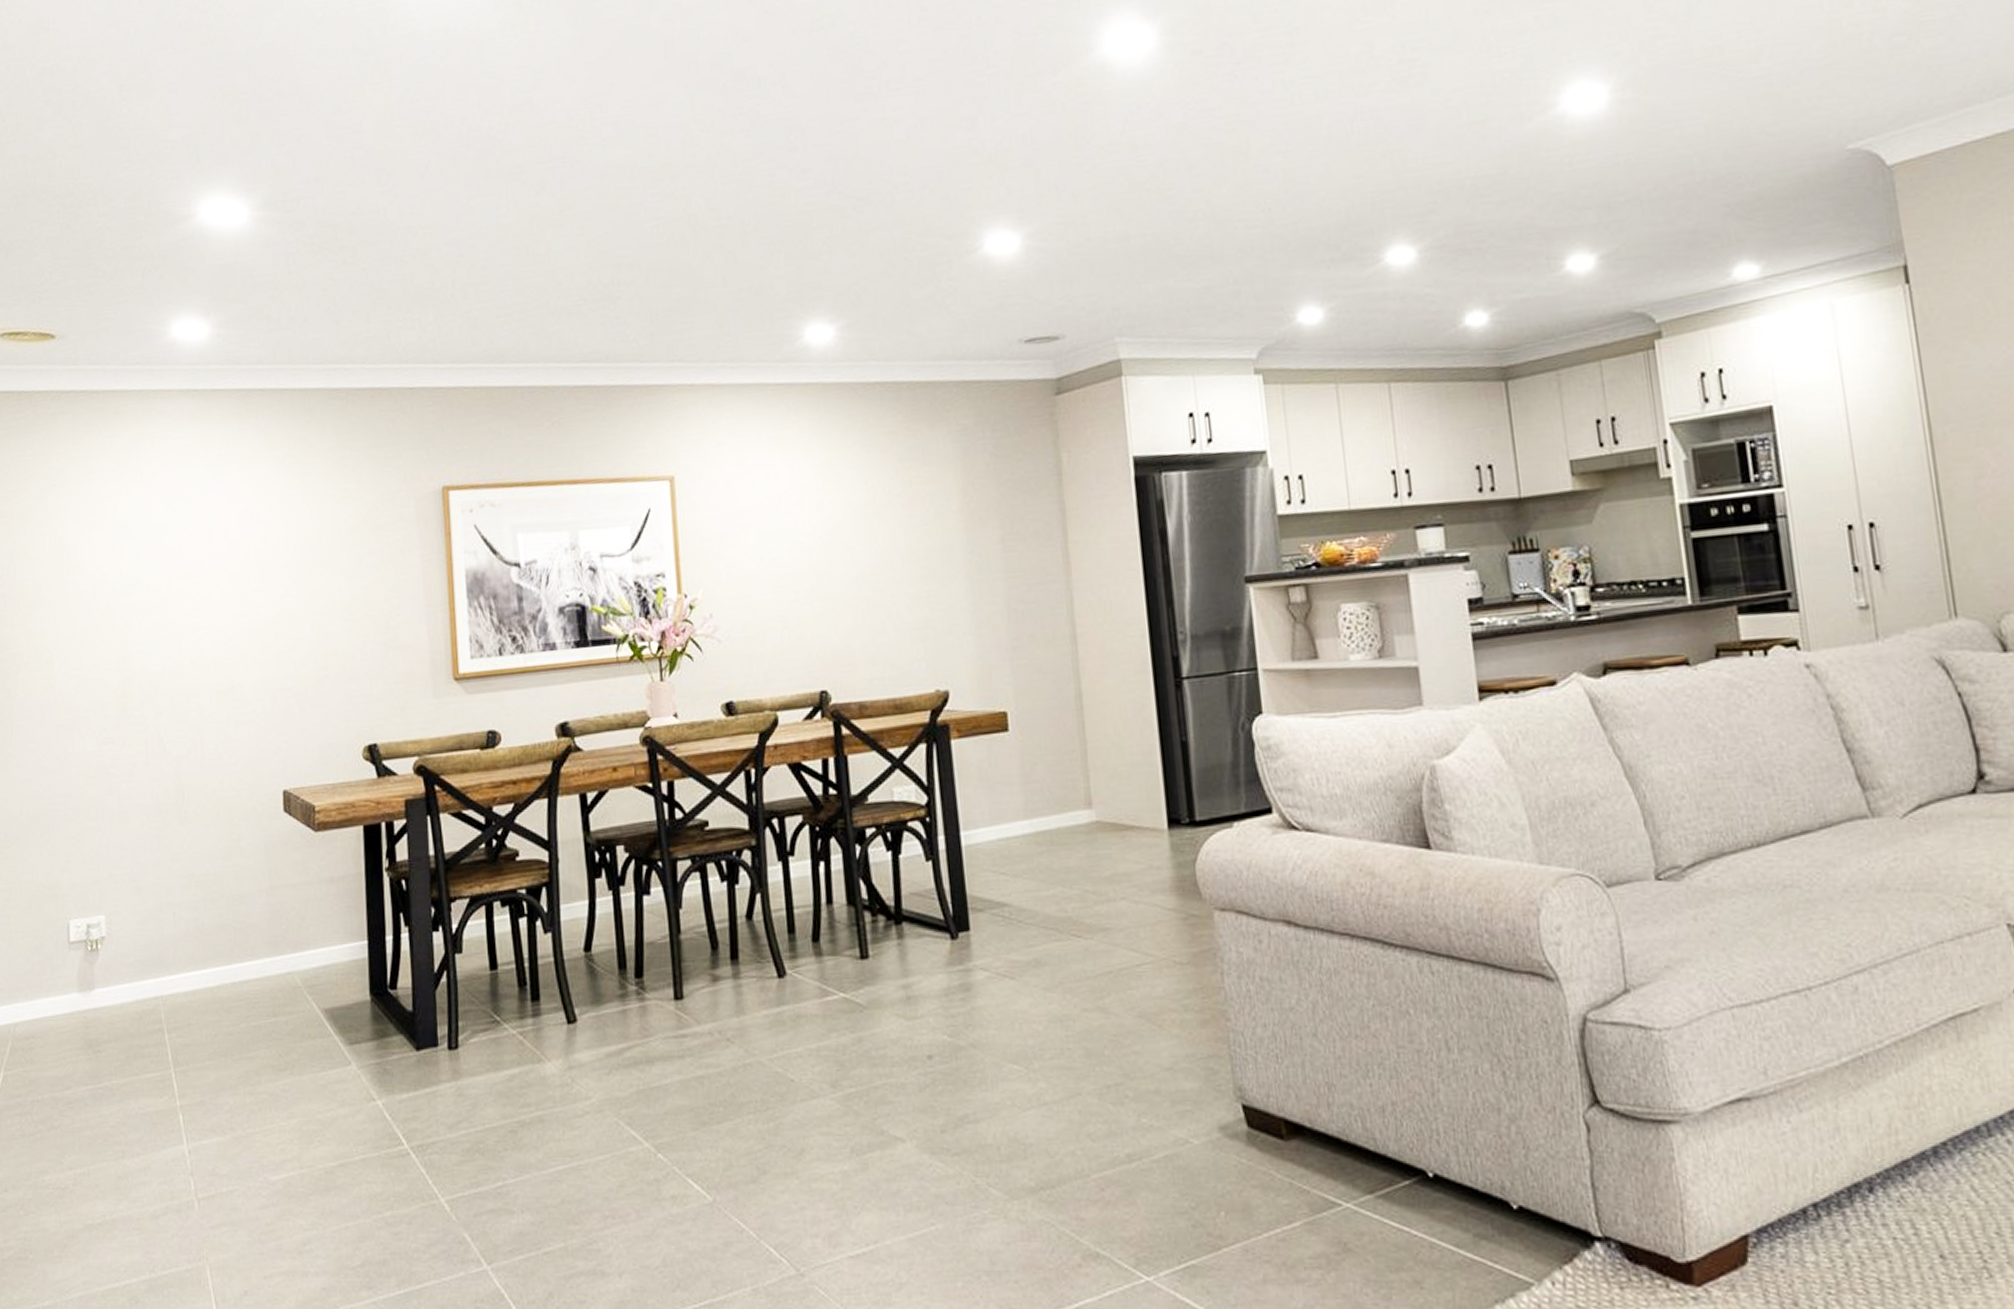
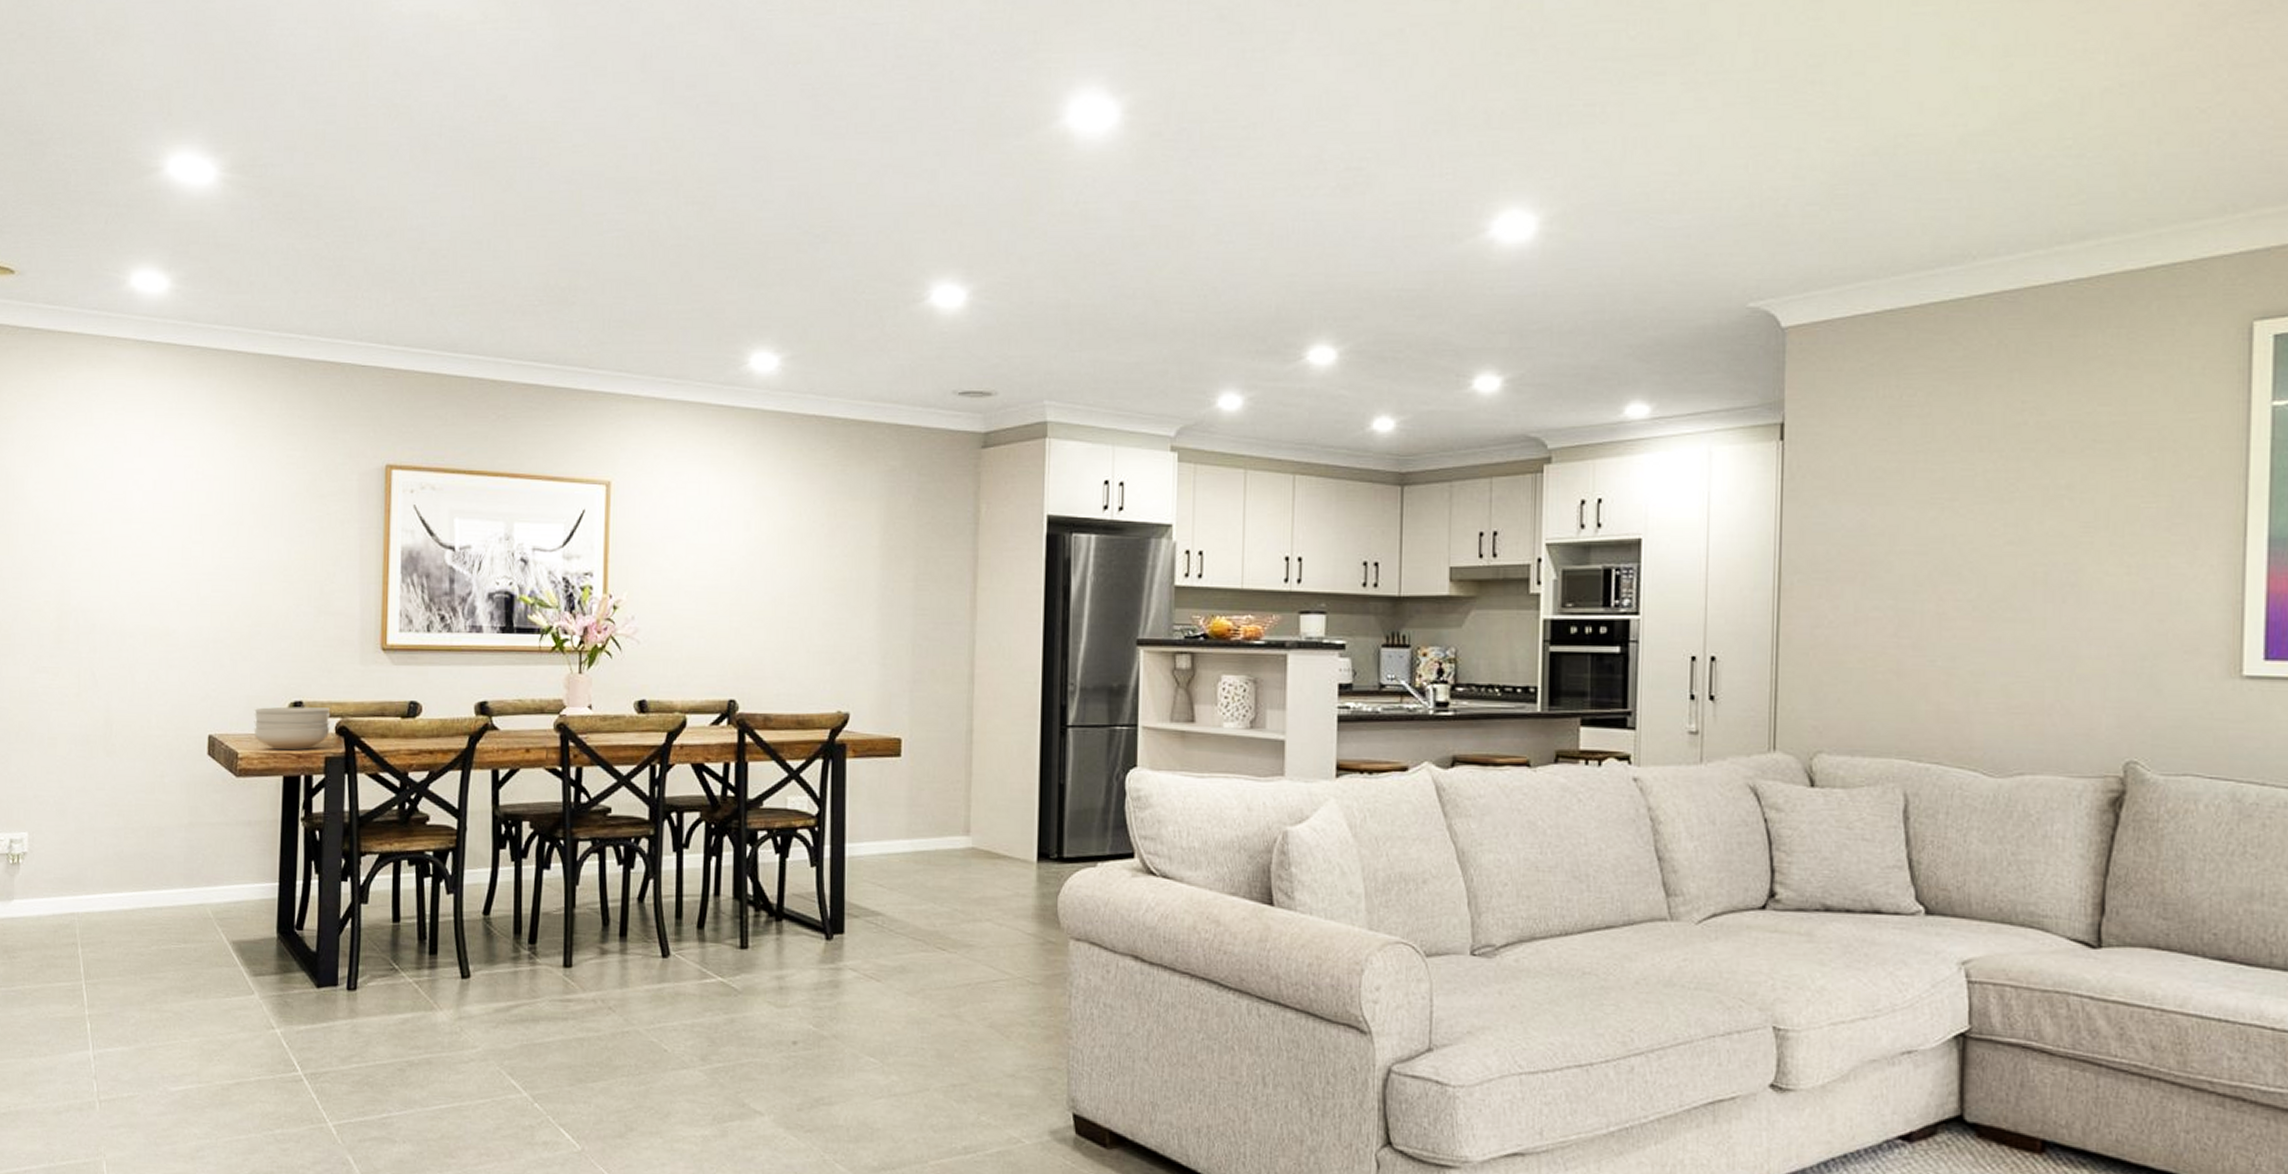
bowl: none [328,747,408,799] -> present [253,706,331,751]

